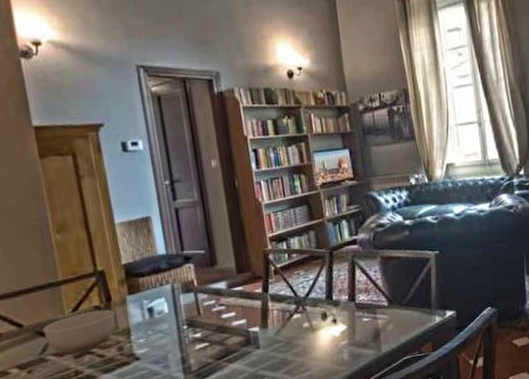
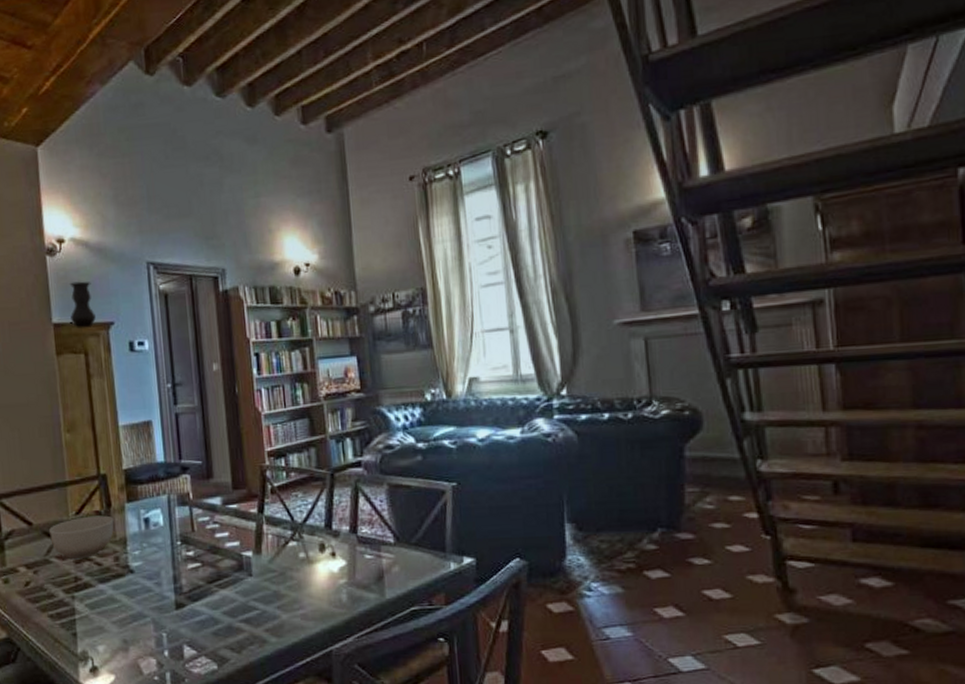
vase: none [49,84,83,131] -> present [69,281,96,329]

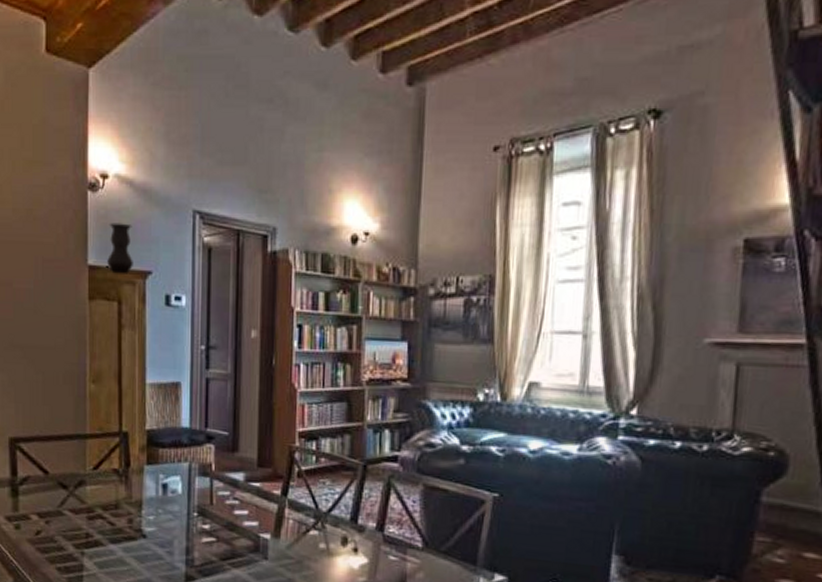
bowl: present [49,515,114,560] -> none [65,473,131,516]

